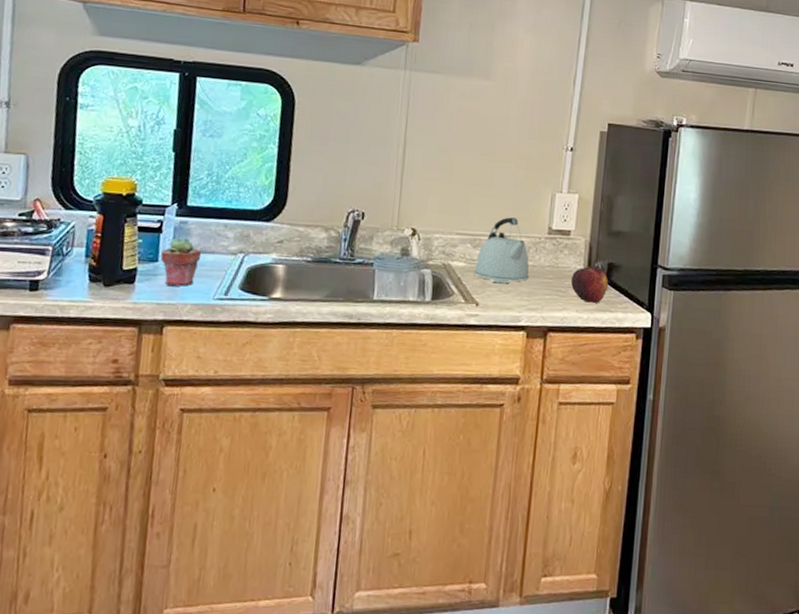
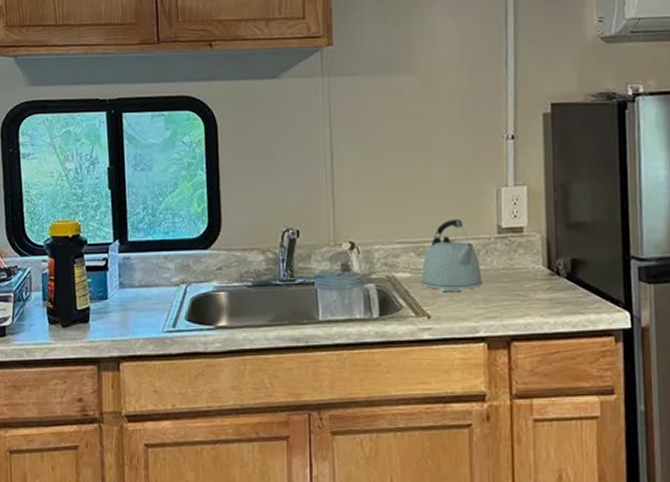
potted succulent: present [160,236,202,286] -> none [109,272,147,322]
fruit: present [571,266,609,303] -> none [531,264,575,305]

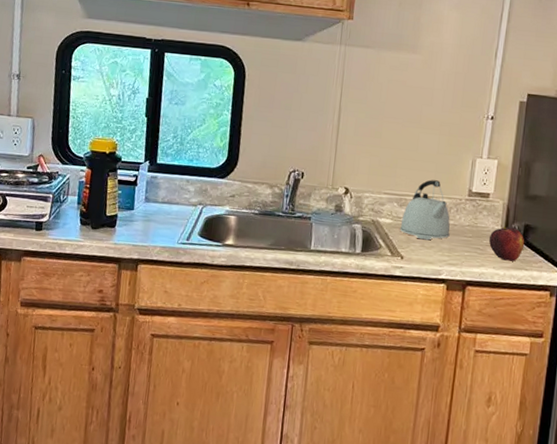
fruit: none [531,264,575,305] -> present [489,226,525,262]

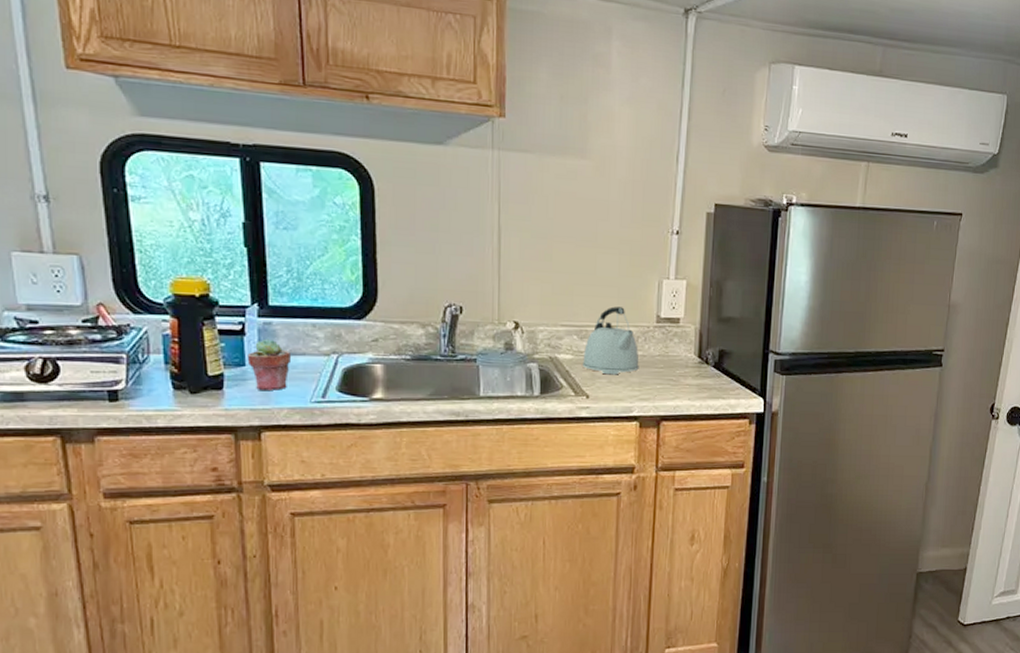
potted succulent: none [135,189,169,232] -> present [247,338,292,390]
fruit: present [489,226,525,262] -> none [683,353,721,391]

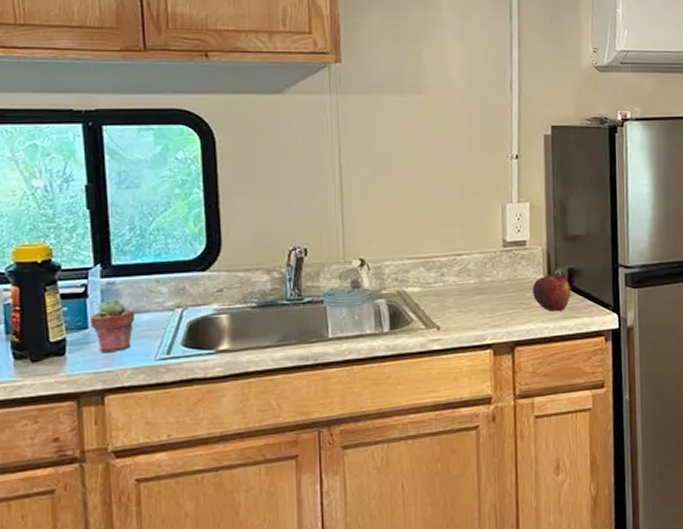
kettle: present [582,306,639,375] -> none [431,235,489,304]
fruit: none [683,353,721,391] -> present [533,274,571,312]

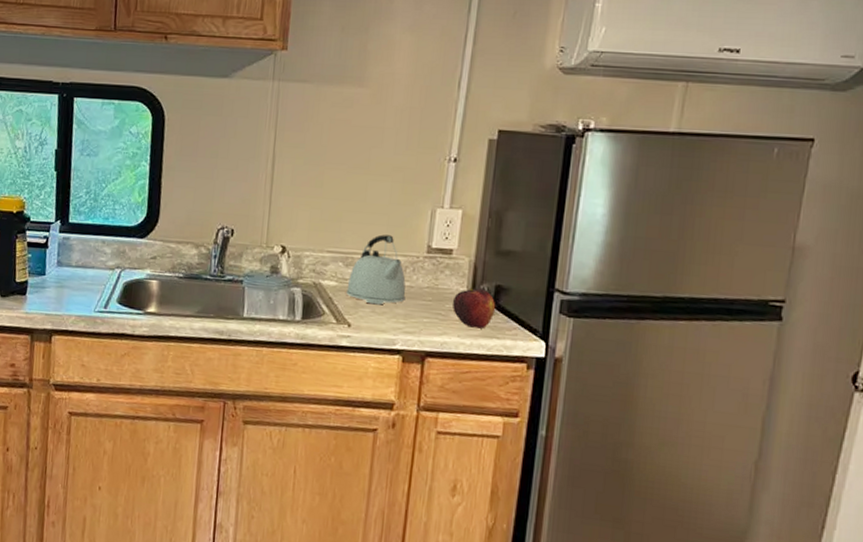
potted succulent: present [90,299,136,352] -> none [47,252,83,299]
kettle: none [431,235,489,304] -> present [346,234,406,305]

